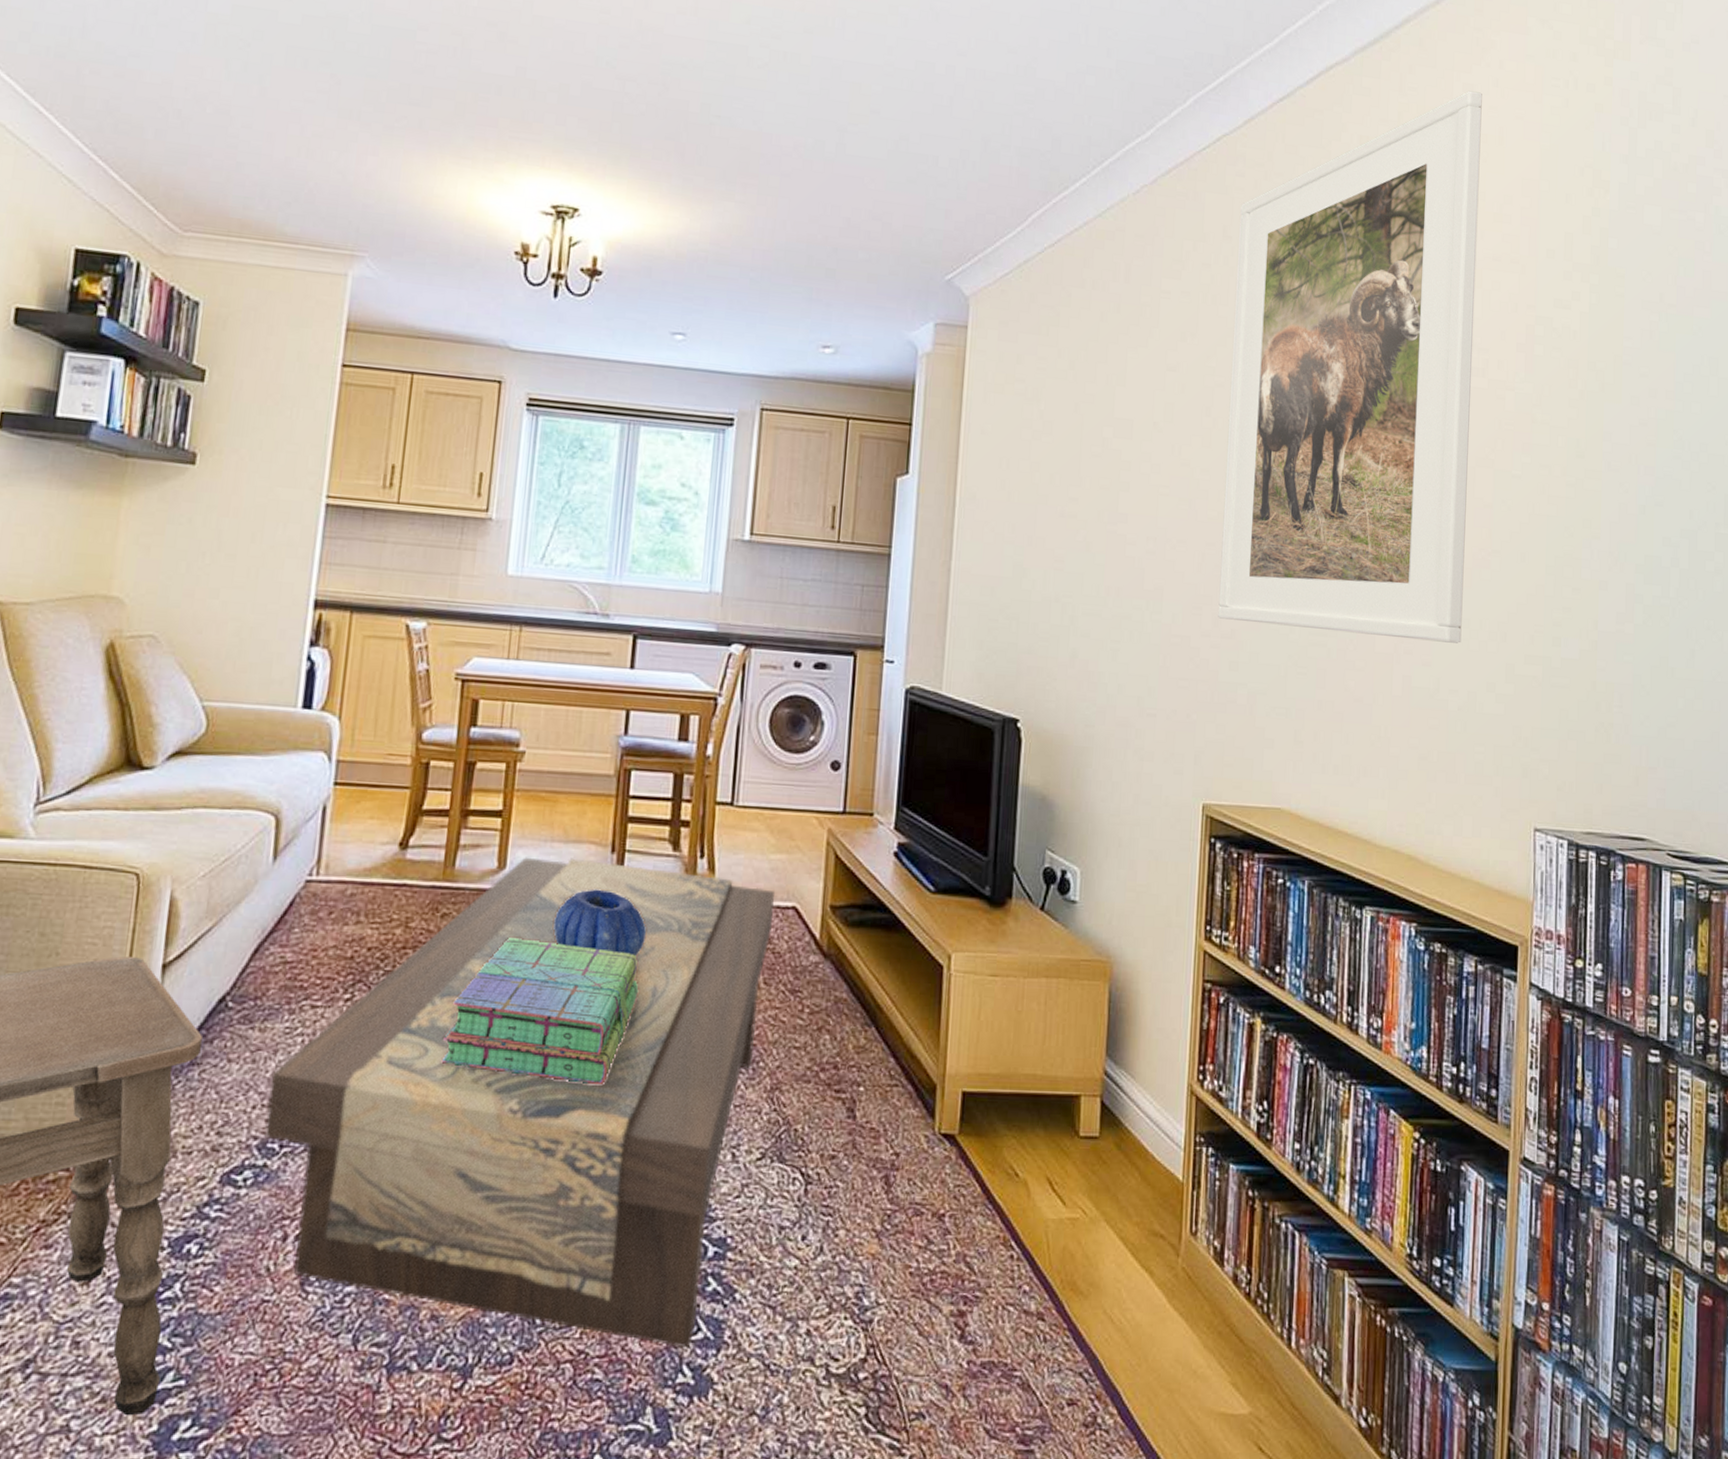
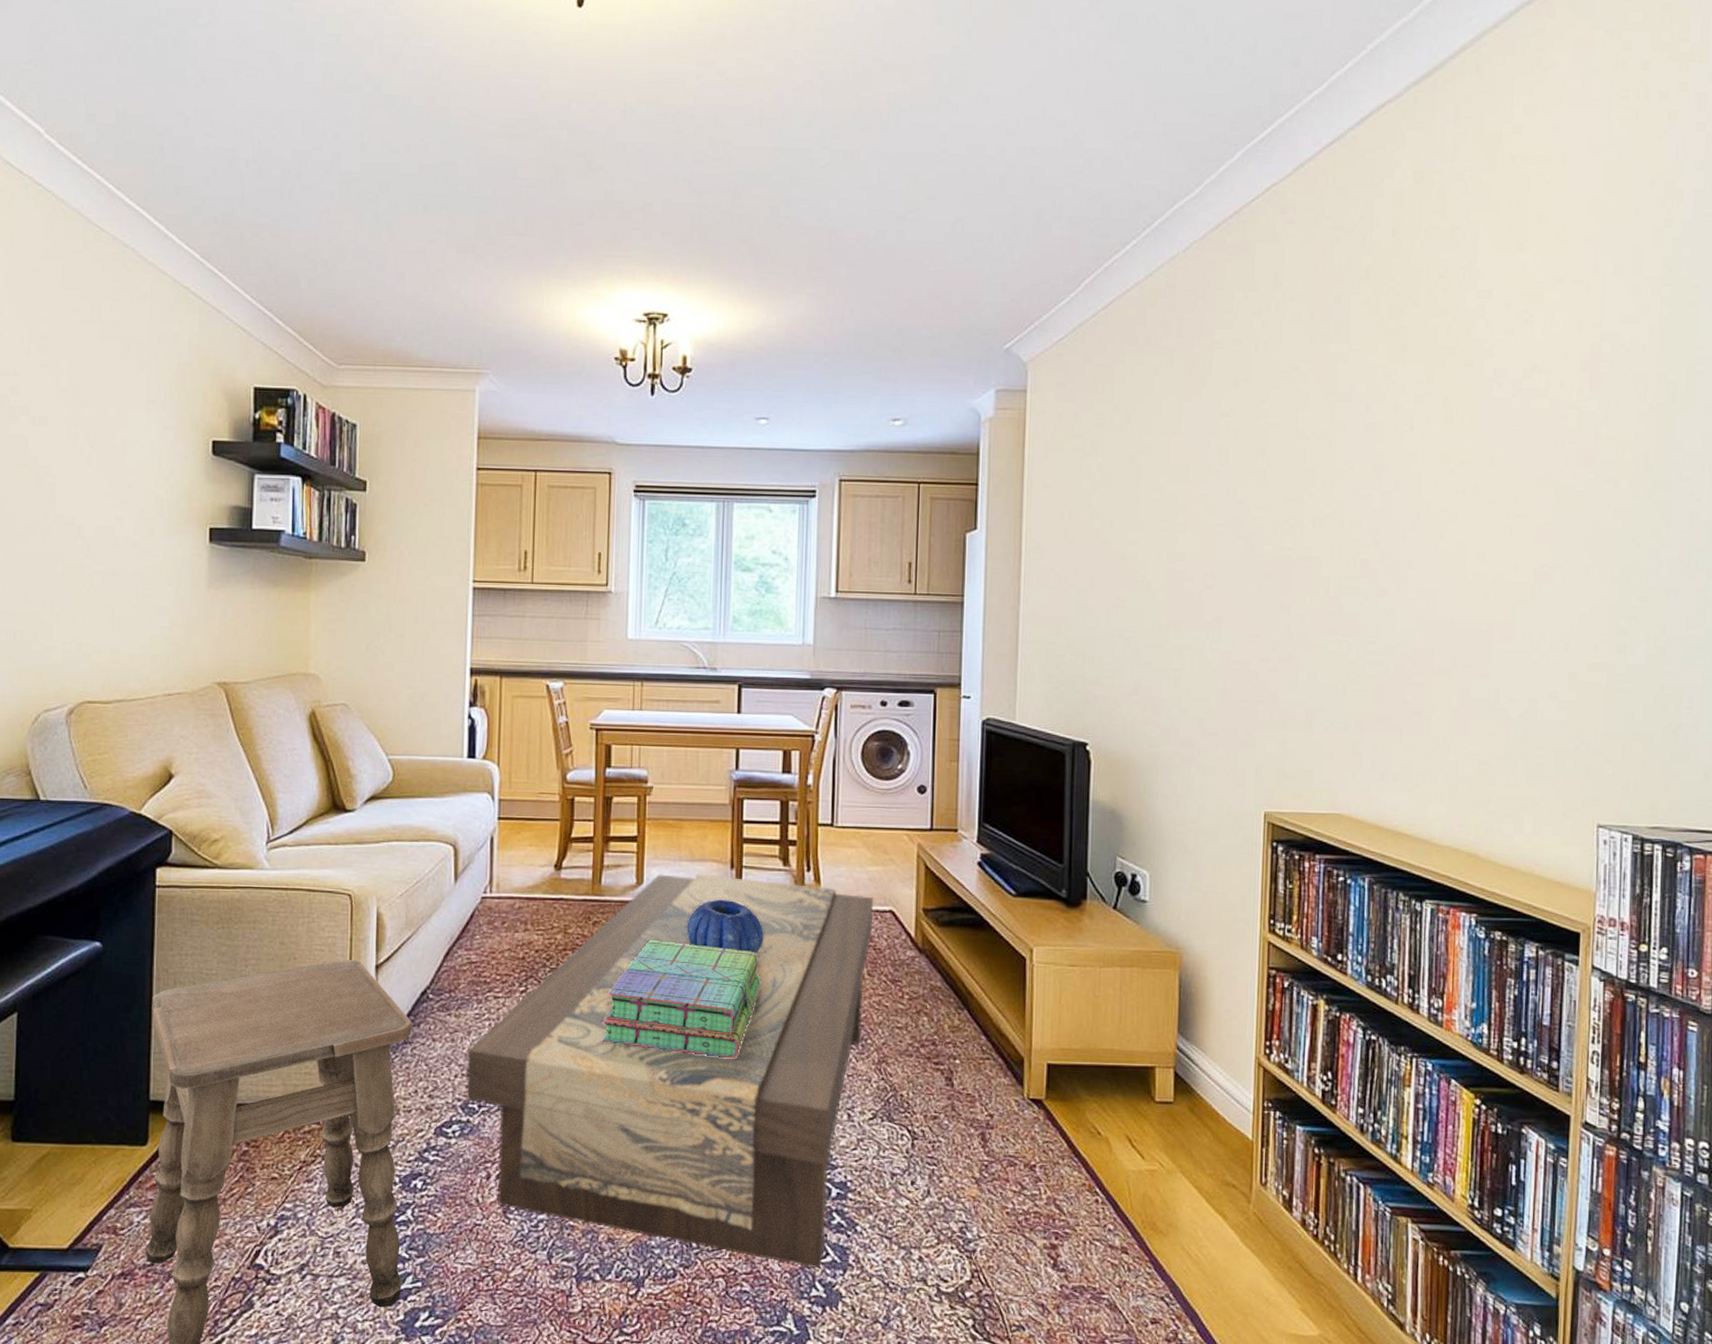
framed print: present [1218,91,1482,643] -> none [1276,113,1544,655]

